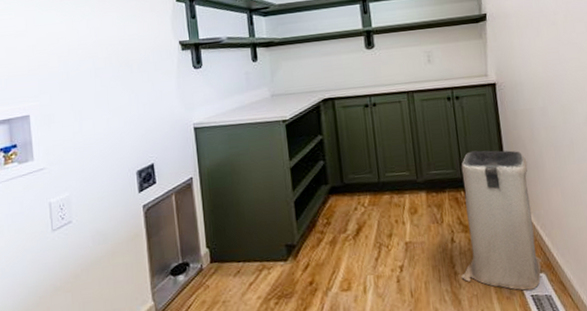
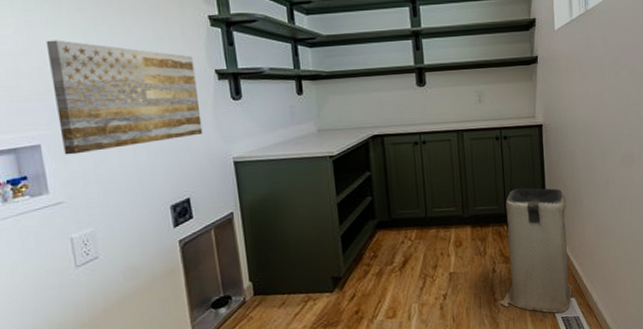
wall art: none [39,21,167,124] -> present [45,40,203,155]

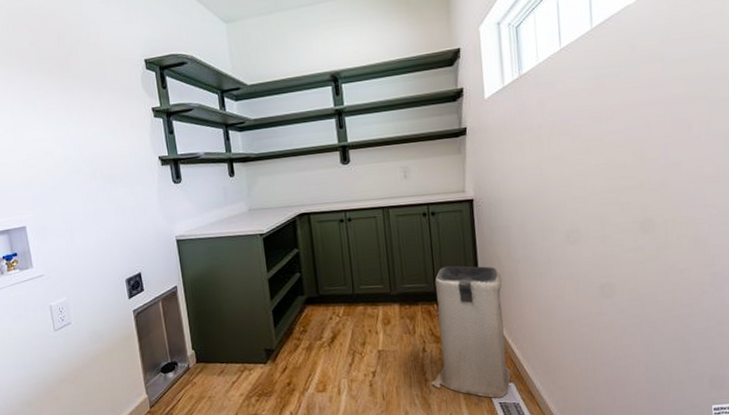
wall art: present [45,40,203,155] -> none [27,137,150,235]

